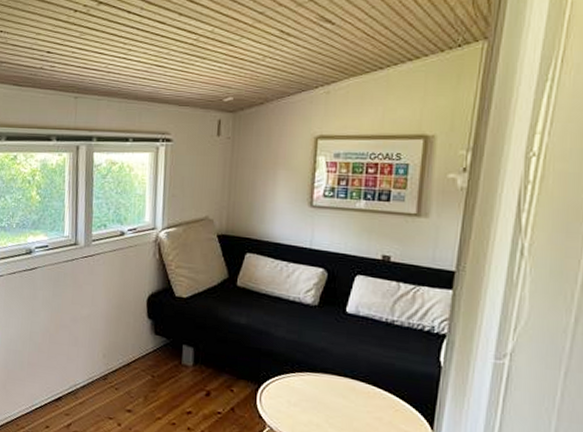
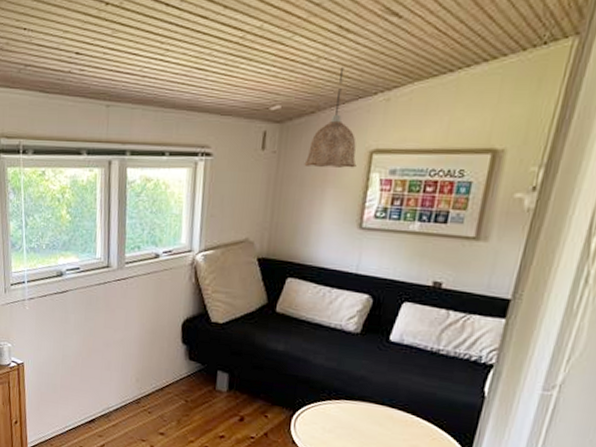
pendant lamp: none [256,65,304,152] -> present [304,67,357,168]

